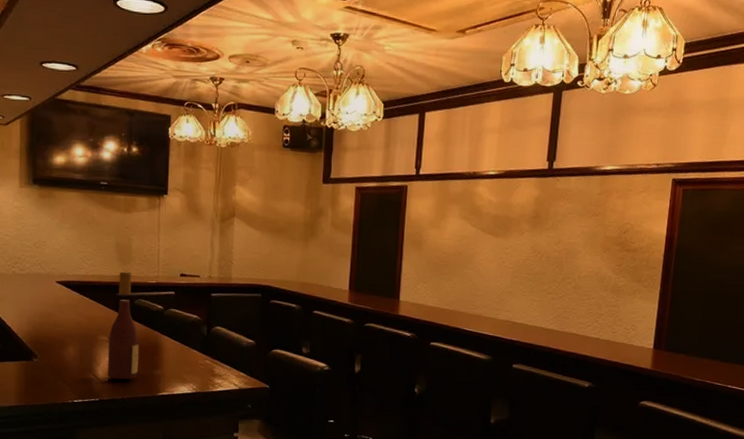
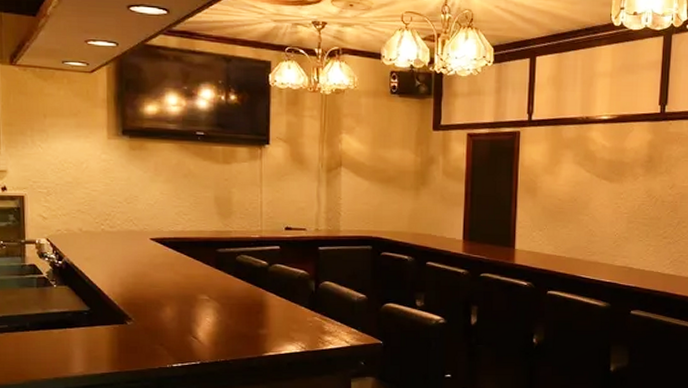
wine bottle: present [107,271,139,379] -> none [208,226,243,340]

